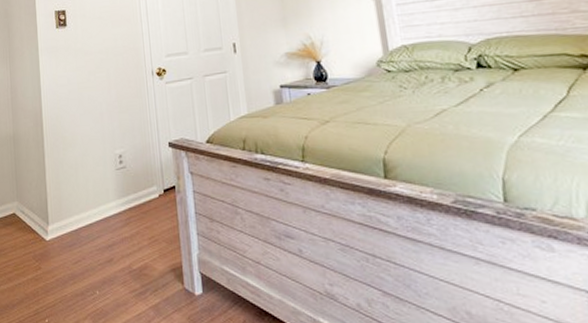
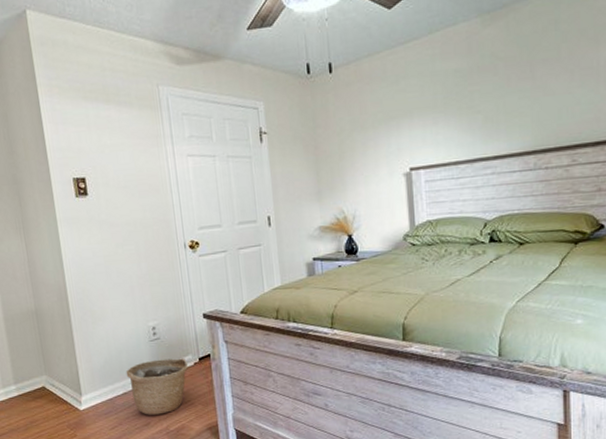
basket: none [91,189,153,250] -> present [125,358,188,415]

